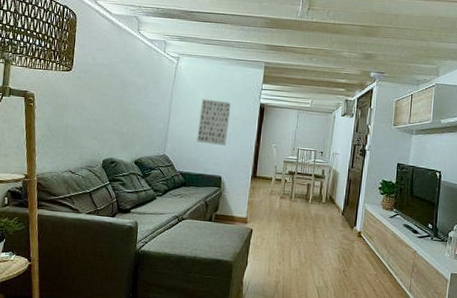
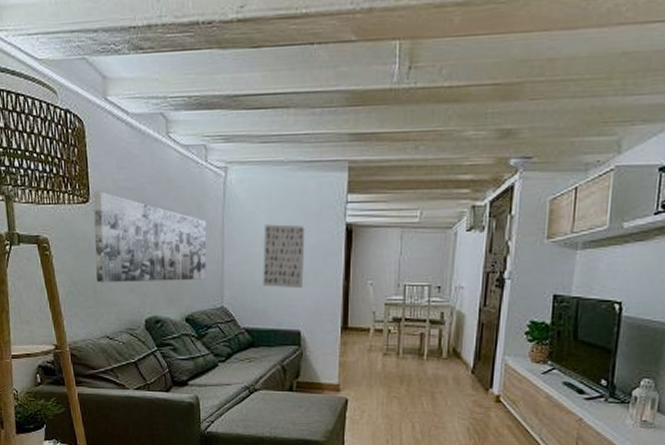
wall art: none [68,63,160,134] -> present [93,191,207,283]

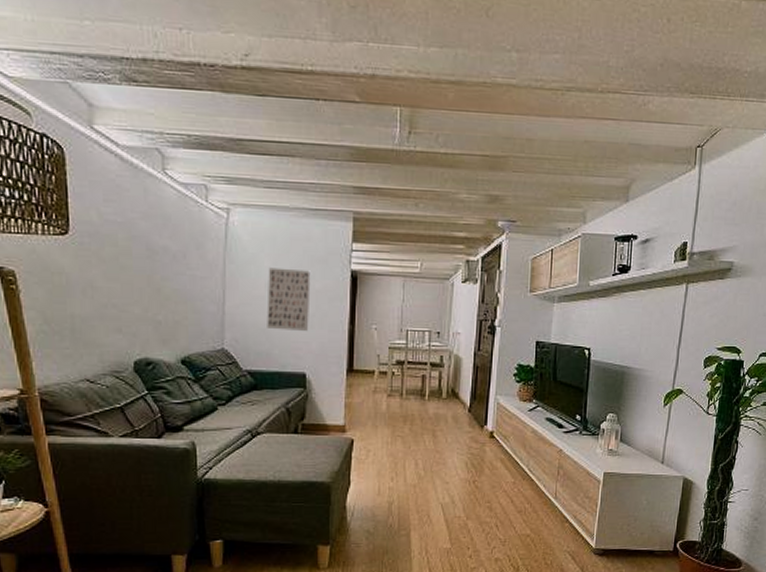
wall art: present [93,191,207,283] -> none [73,223,206,322]

